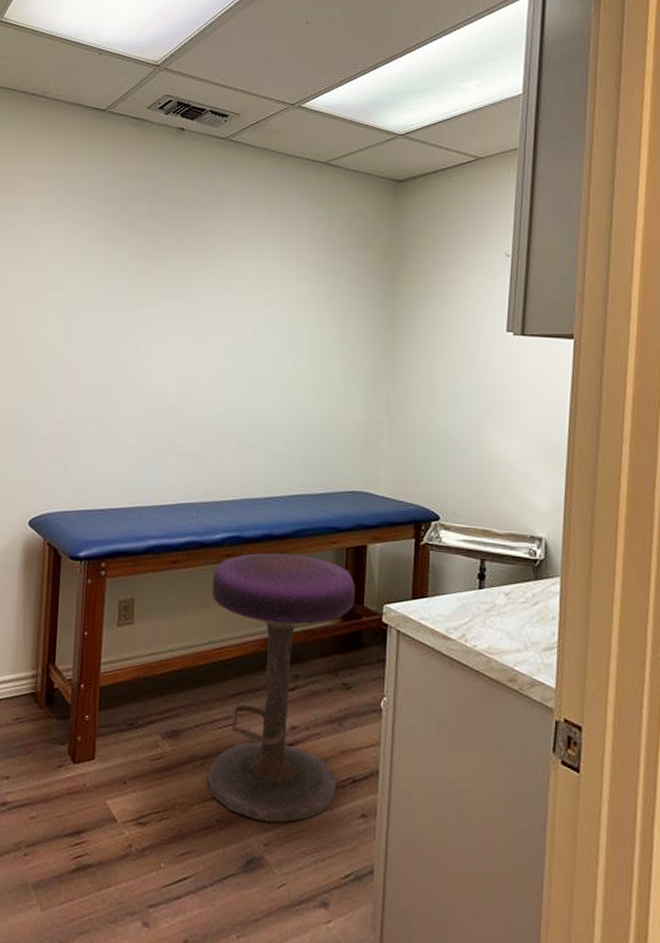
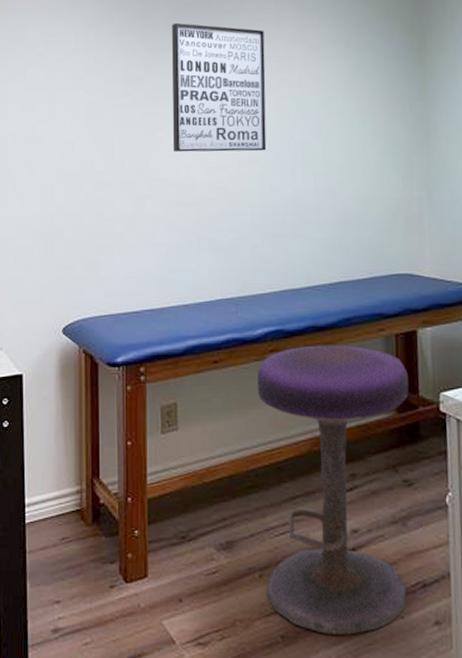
wall art: none [148,234,245,365] -> present [172,22,267,153]

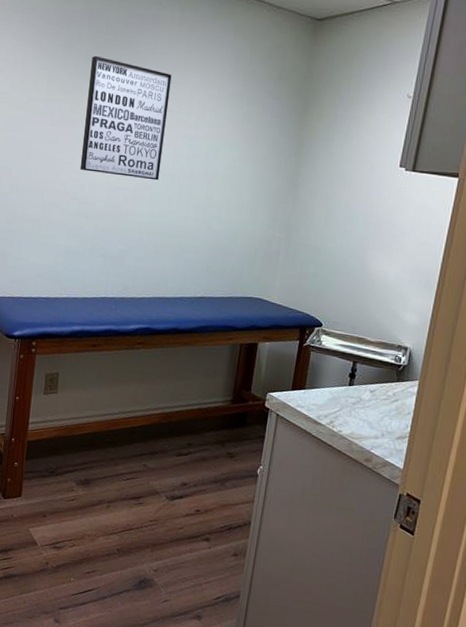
stool: present [256,345,409,635] -> none [110,343,245,555]

